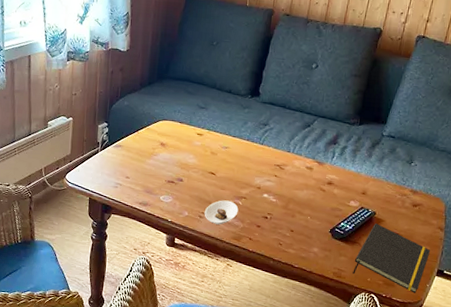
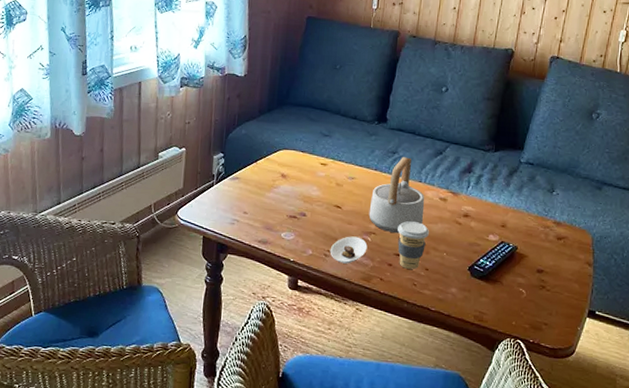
teapot: none [240,129,293,199] -> present [368,157,425,234]
coffee cup: none [266,187,295,231] -> present [398,220,429,269]
notepad: present [353,223,431,294] -> none [495,259,580,338]

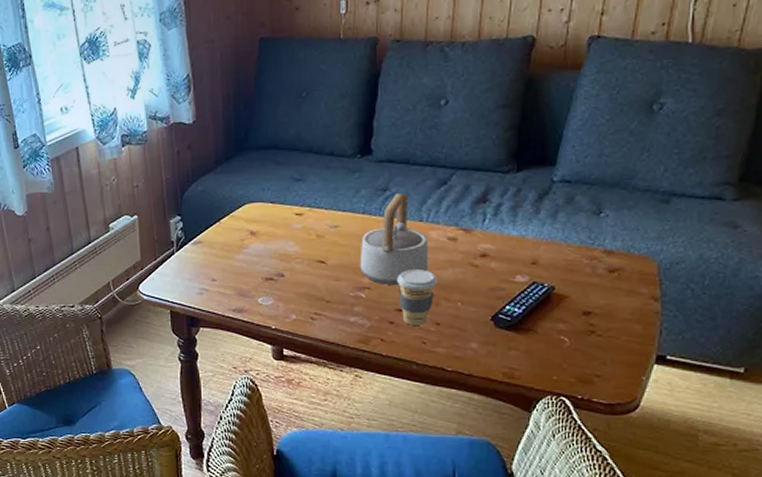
saucer: present [330,236,368,264] -> none [317,294,362,326]

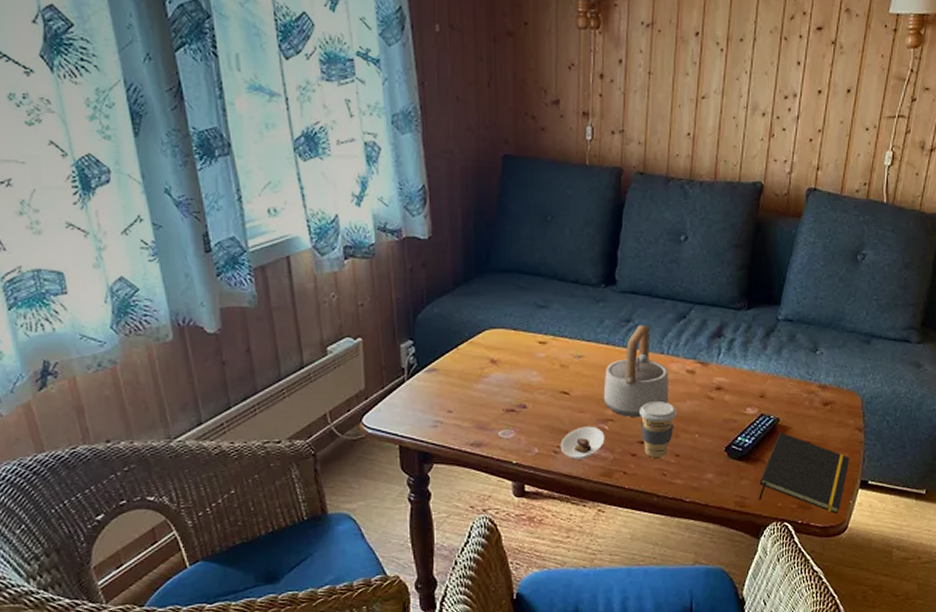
saucer: none [317,294,362,326] -> present [560,426,605,460]
notepad: none [530,302,643,391] -> present [759,433,850,514]

